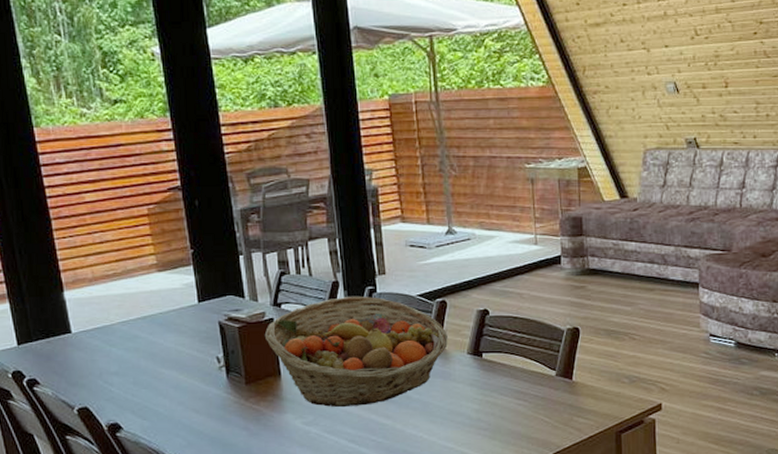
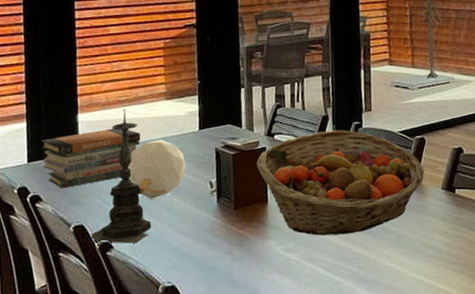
book stack: none [29,305,136,371] -> present [41,128,141,189]
candle holder: none [97,283,160,424] -> present [91,109,152,243]
decorative ball: none [118,314,190,377] -> present [118,139,186,199]

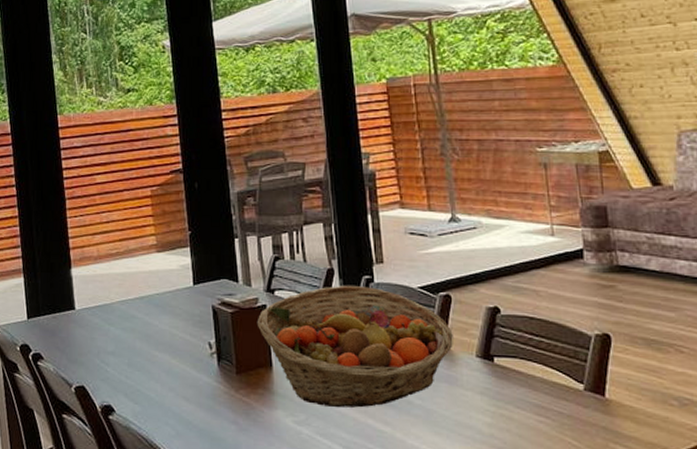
book stack: present [41,128,141,189] -> none [39,283,135,347]
candle holder: present [91,109,152,243] -> none [92,262,152,408]
decorative ball: present [118,139,186,199] -> none [115,295,183,360]

